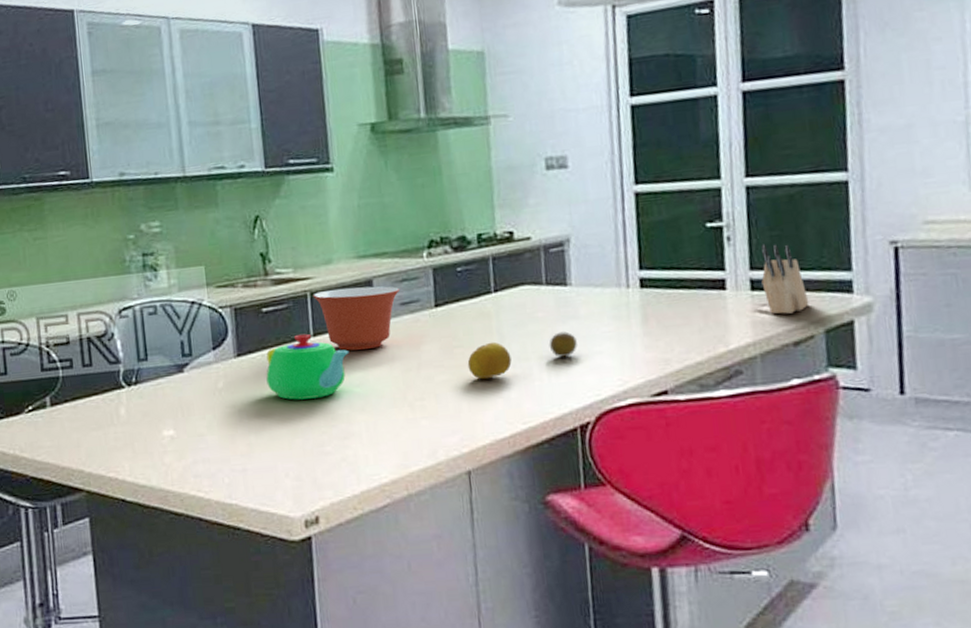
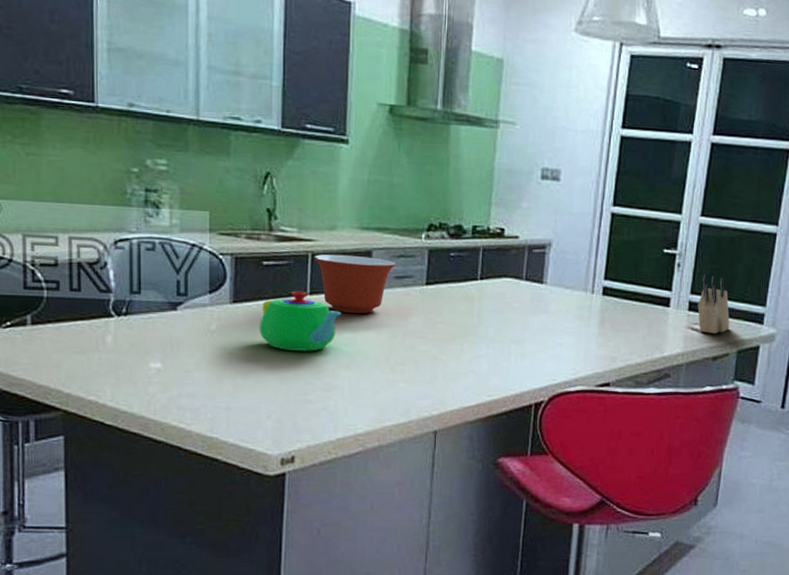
fruit: present [467,342,512,380] -> none [447,322,486,354]
fruit: present [549,331,577,357] -> none [520,322,544,344]

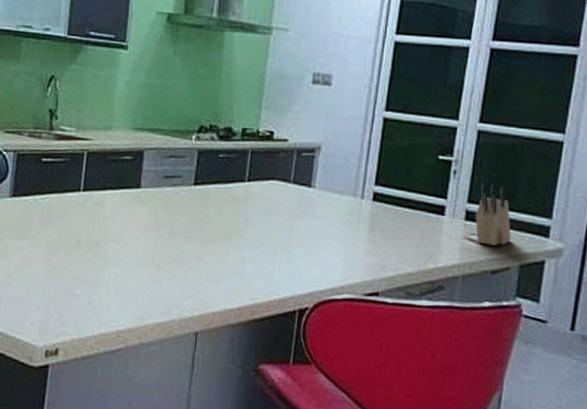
teapot: present [259,290,342,351] -> none [34,187,112,246]
mixing bowl: present [314,254,397,313] -> none [89,153,167,211]

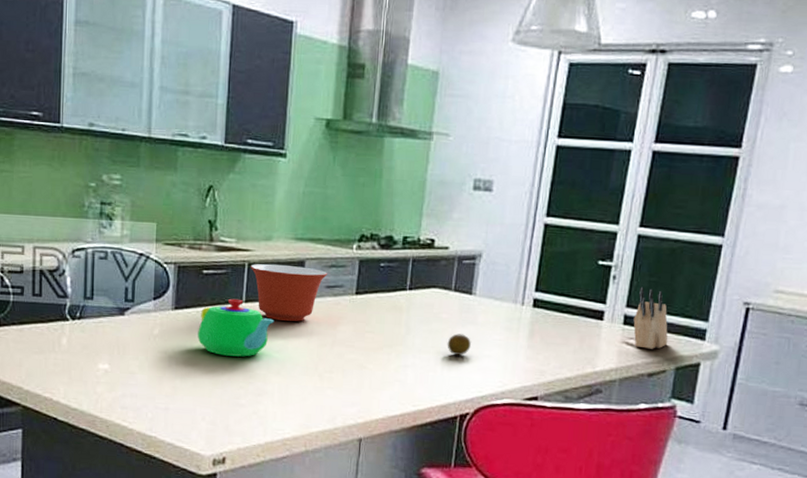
teapot: none [34,187,112,246] -> present [198,298,275,357]
mixing bowl: none [89,153,167,211] -> present [250,263,328,322]
fruit: none [285,226,310,248] -> present [447,333,471,355]

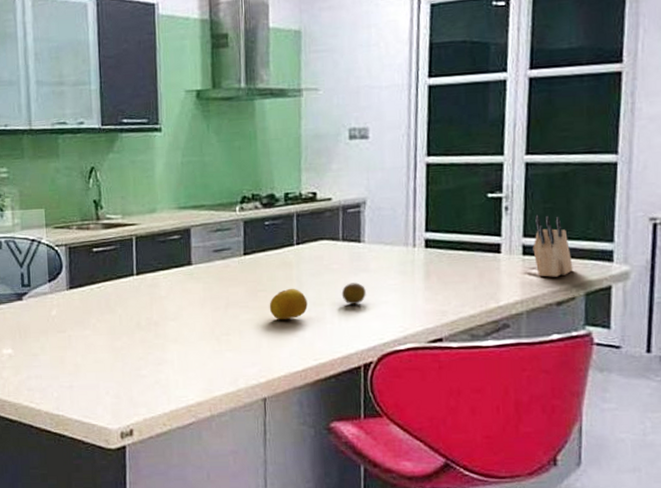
teapot: present [198,298,275,357] -> none [93,272,167,329]
mixing bowl: present [250,263,328,322] -> none [138,234,214,289]
fruit: none [375,332,413,364] -> present [269,288,308,320]

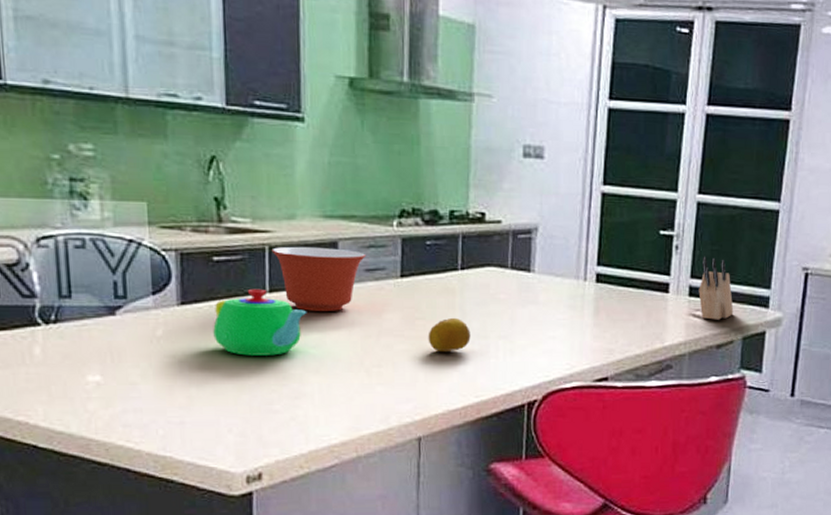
teapot: none [93,272,167,329] -> present [213,288,307,356]
mixing bowl: none [138,234,214,289] -> present [271,246,367,311]
fruit: present [341,282,366,304] -> none [507,315,533,338]

